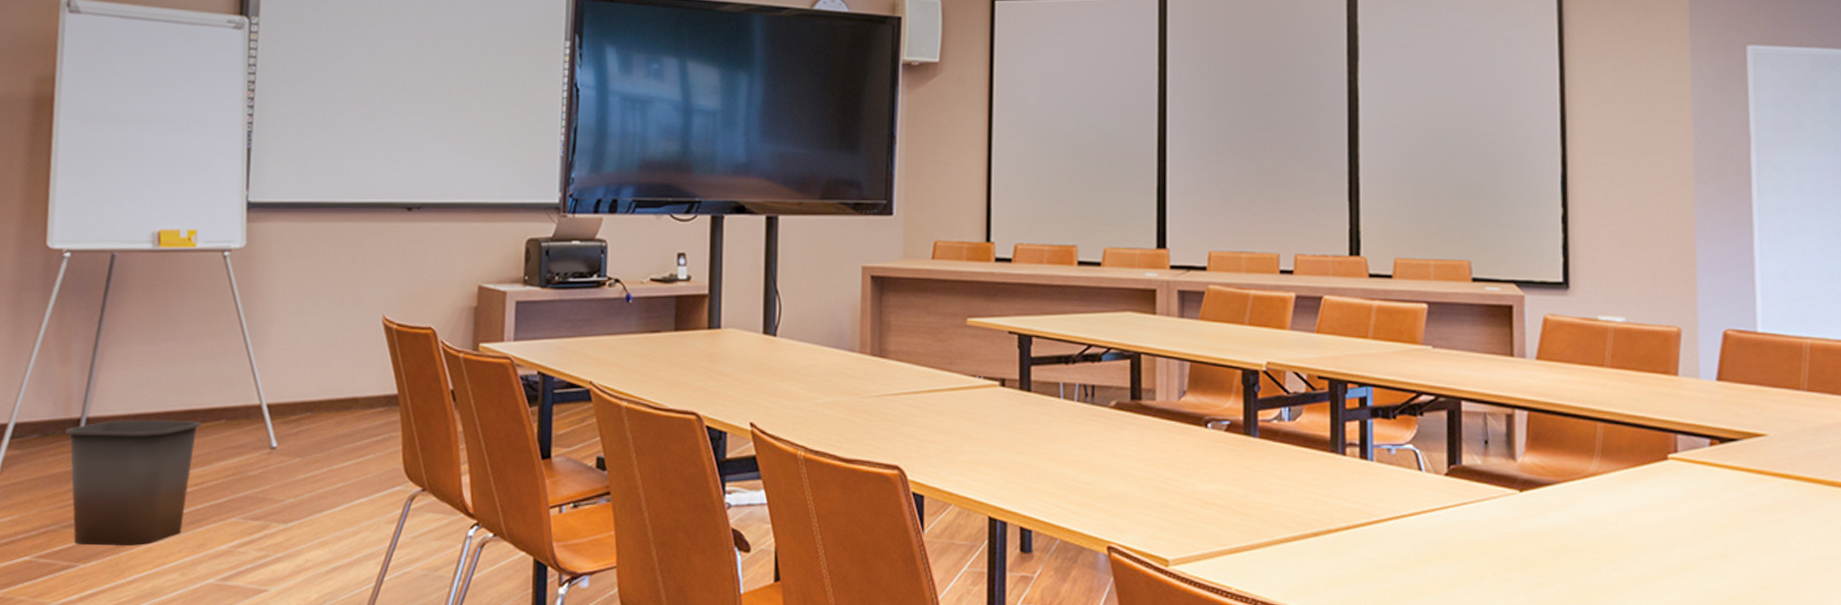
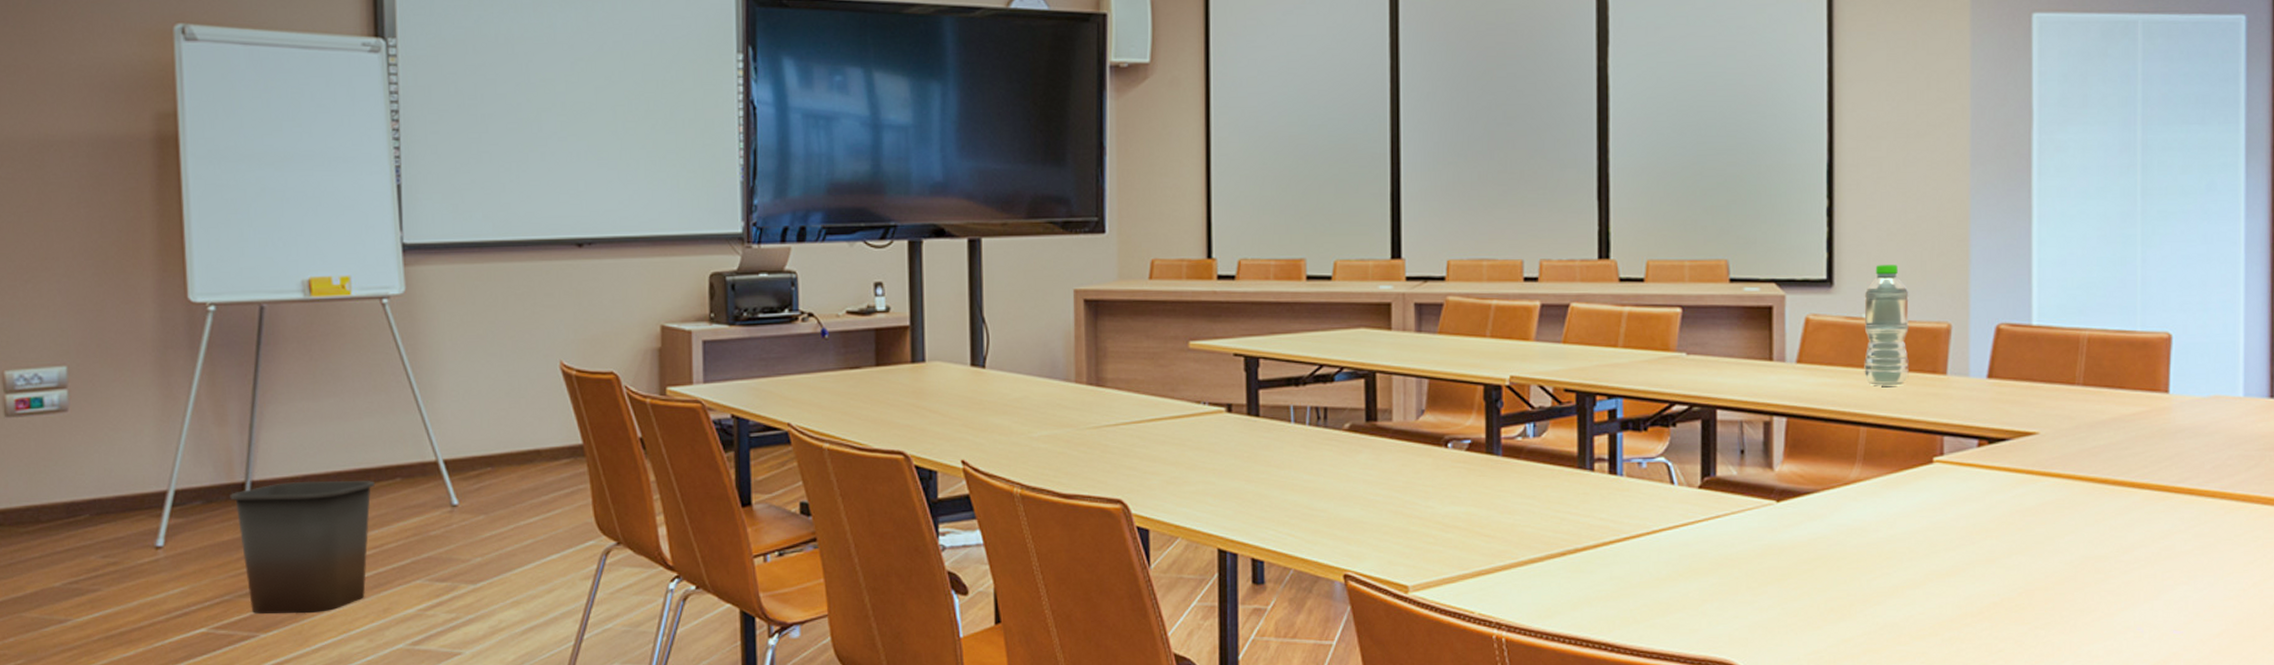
water bottle: none [1598,271,1642,385] -> present [1864,265,1909,386]

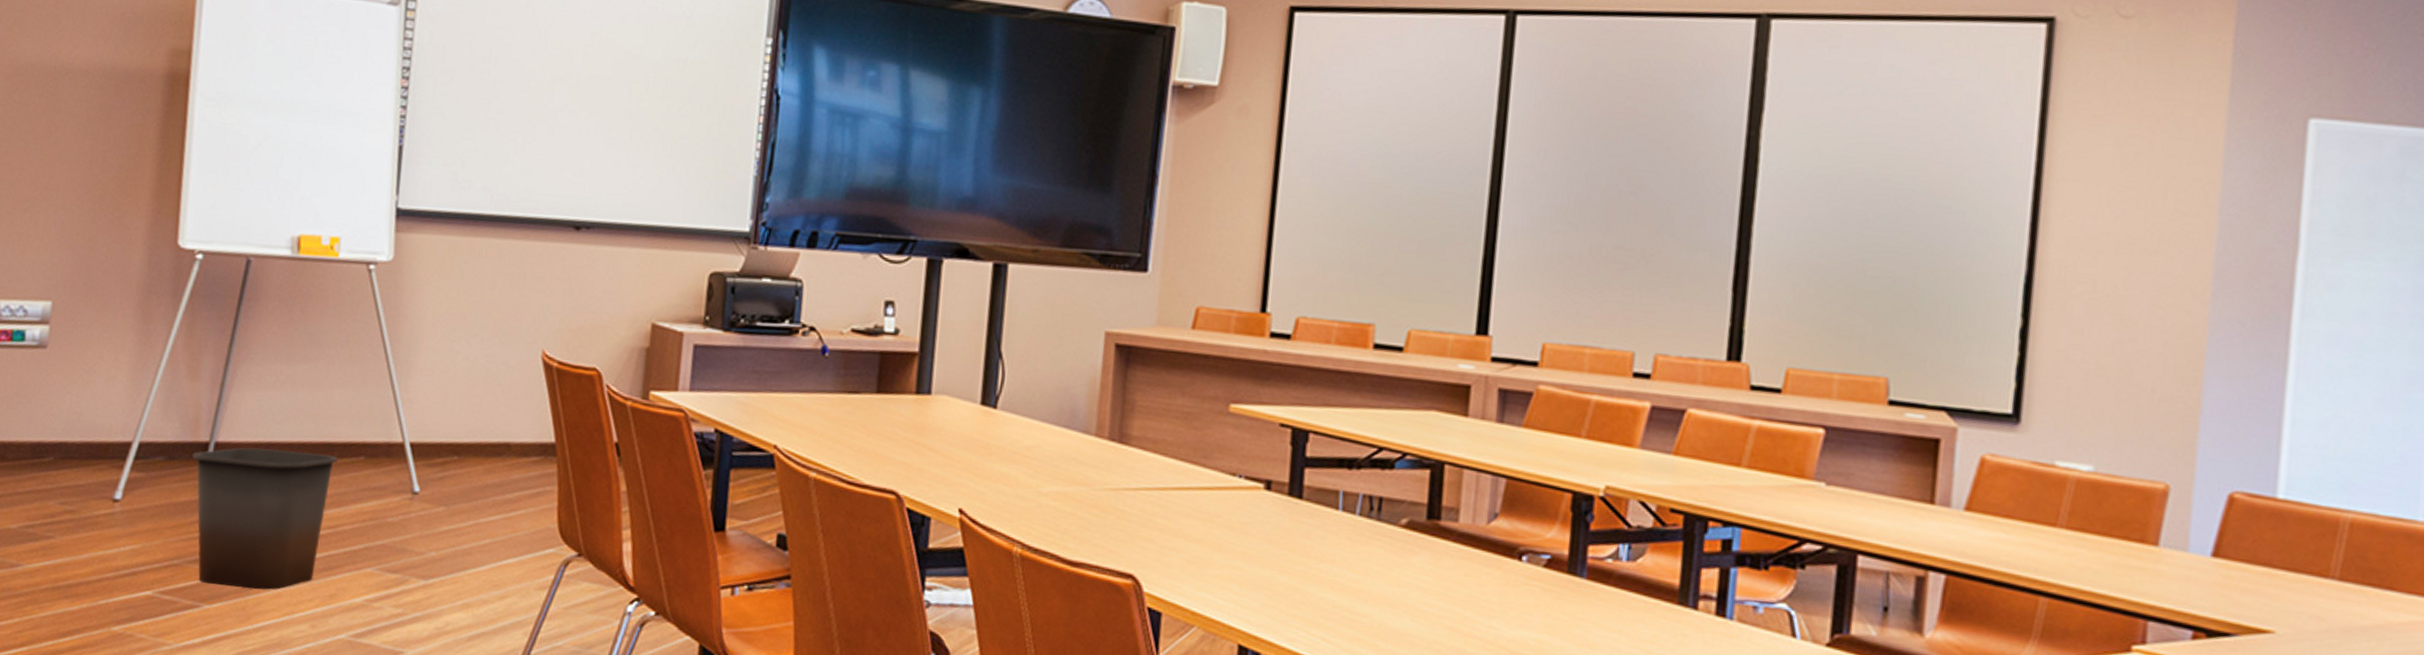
water bottle: present [1864,265,1909,386] -> none [2050,404,2118,553]

